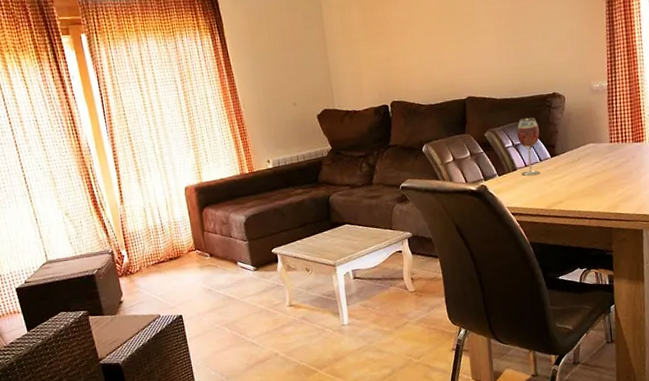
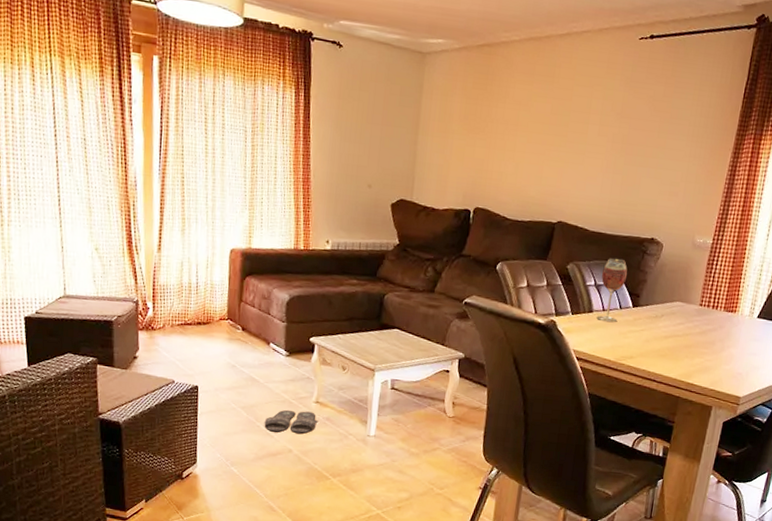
slippers: none [247,315,296,342] -> present [264,409,318,434]

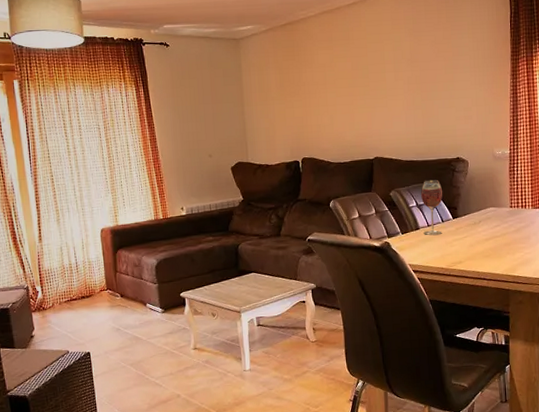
slippers: present [264,409,318,434] -> none [152,358,199,382]

